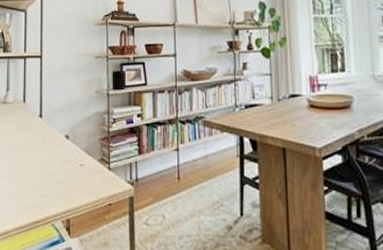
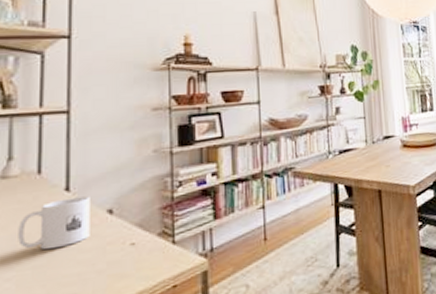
mug: none [13,123,55,160] -> present [18,196,90,250]

